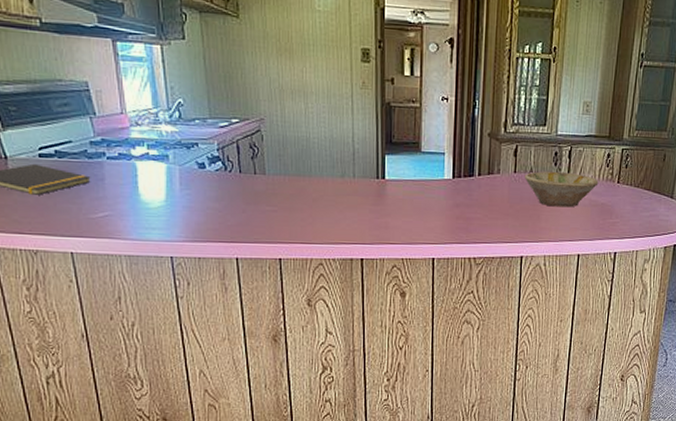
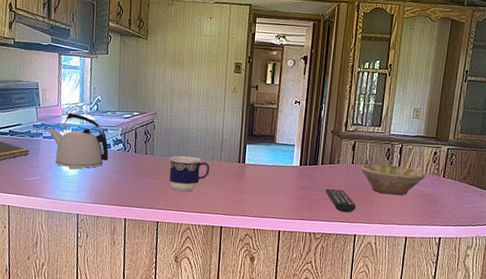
kettle: none [111,123,205,199] -> present [47,113,109,170]
cup: none [287,173,341,220] -> present [169,155,210,192]
remote control: none [484,204,521,231] -> present [325,188,356,213]

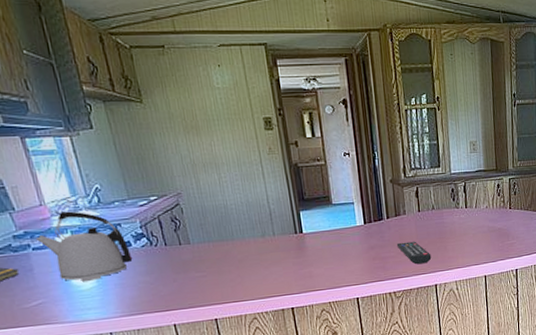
cup: present [169,155,210,192] -> none [211,236,264,280]
bowl: present [360,164,426,196] -> none [427,205,493,237]

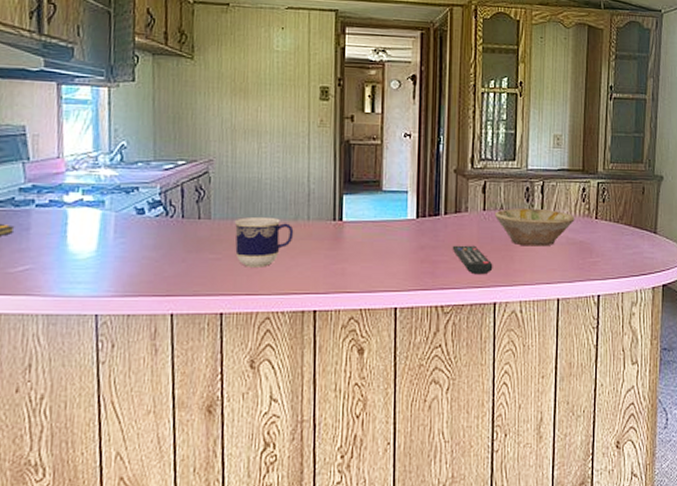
kettle: present [35,211,133,281] -> none [42,167,143,249]
cup: none [211,236,264,280] -> present [234,216,294,267]
bowl: none [427,205,493,237] -> present [494,208,575,247]

